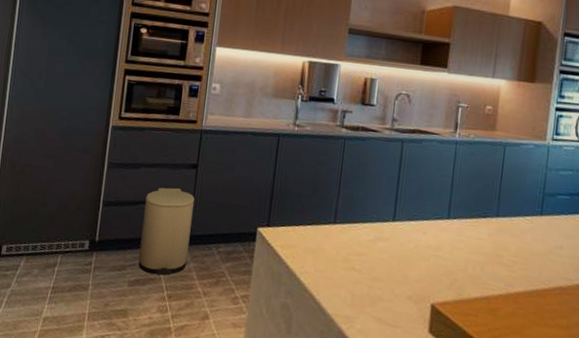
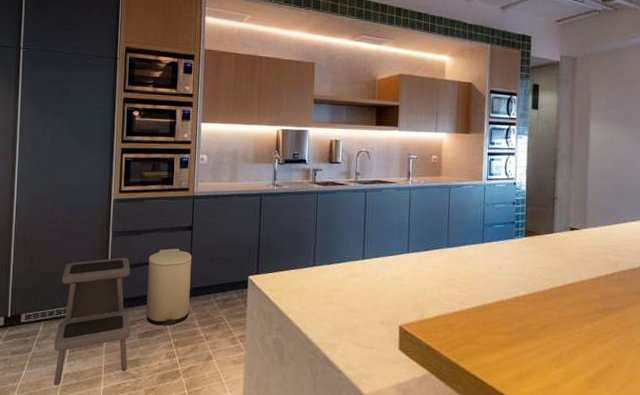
step stool: none [31,192,125,330] -> present [54,257,131,386]

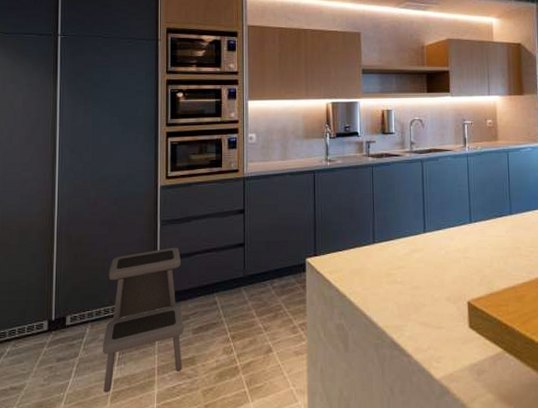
pedal bin: present [146,248,192,326] -> none [200,233,245,319]

